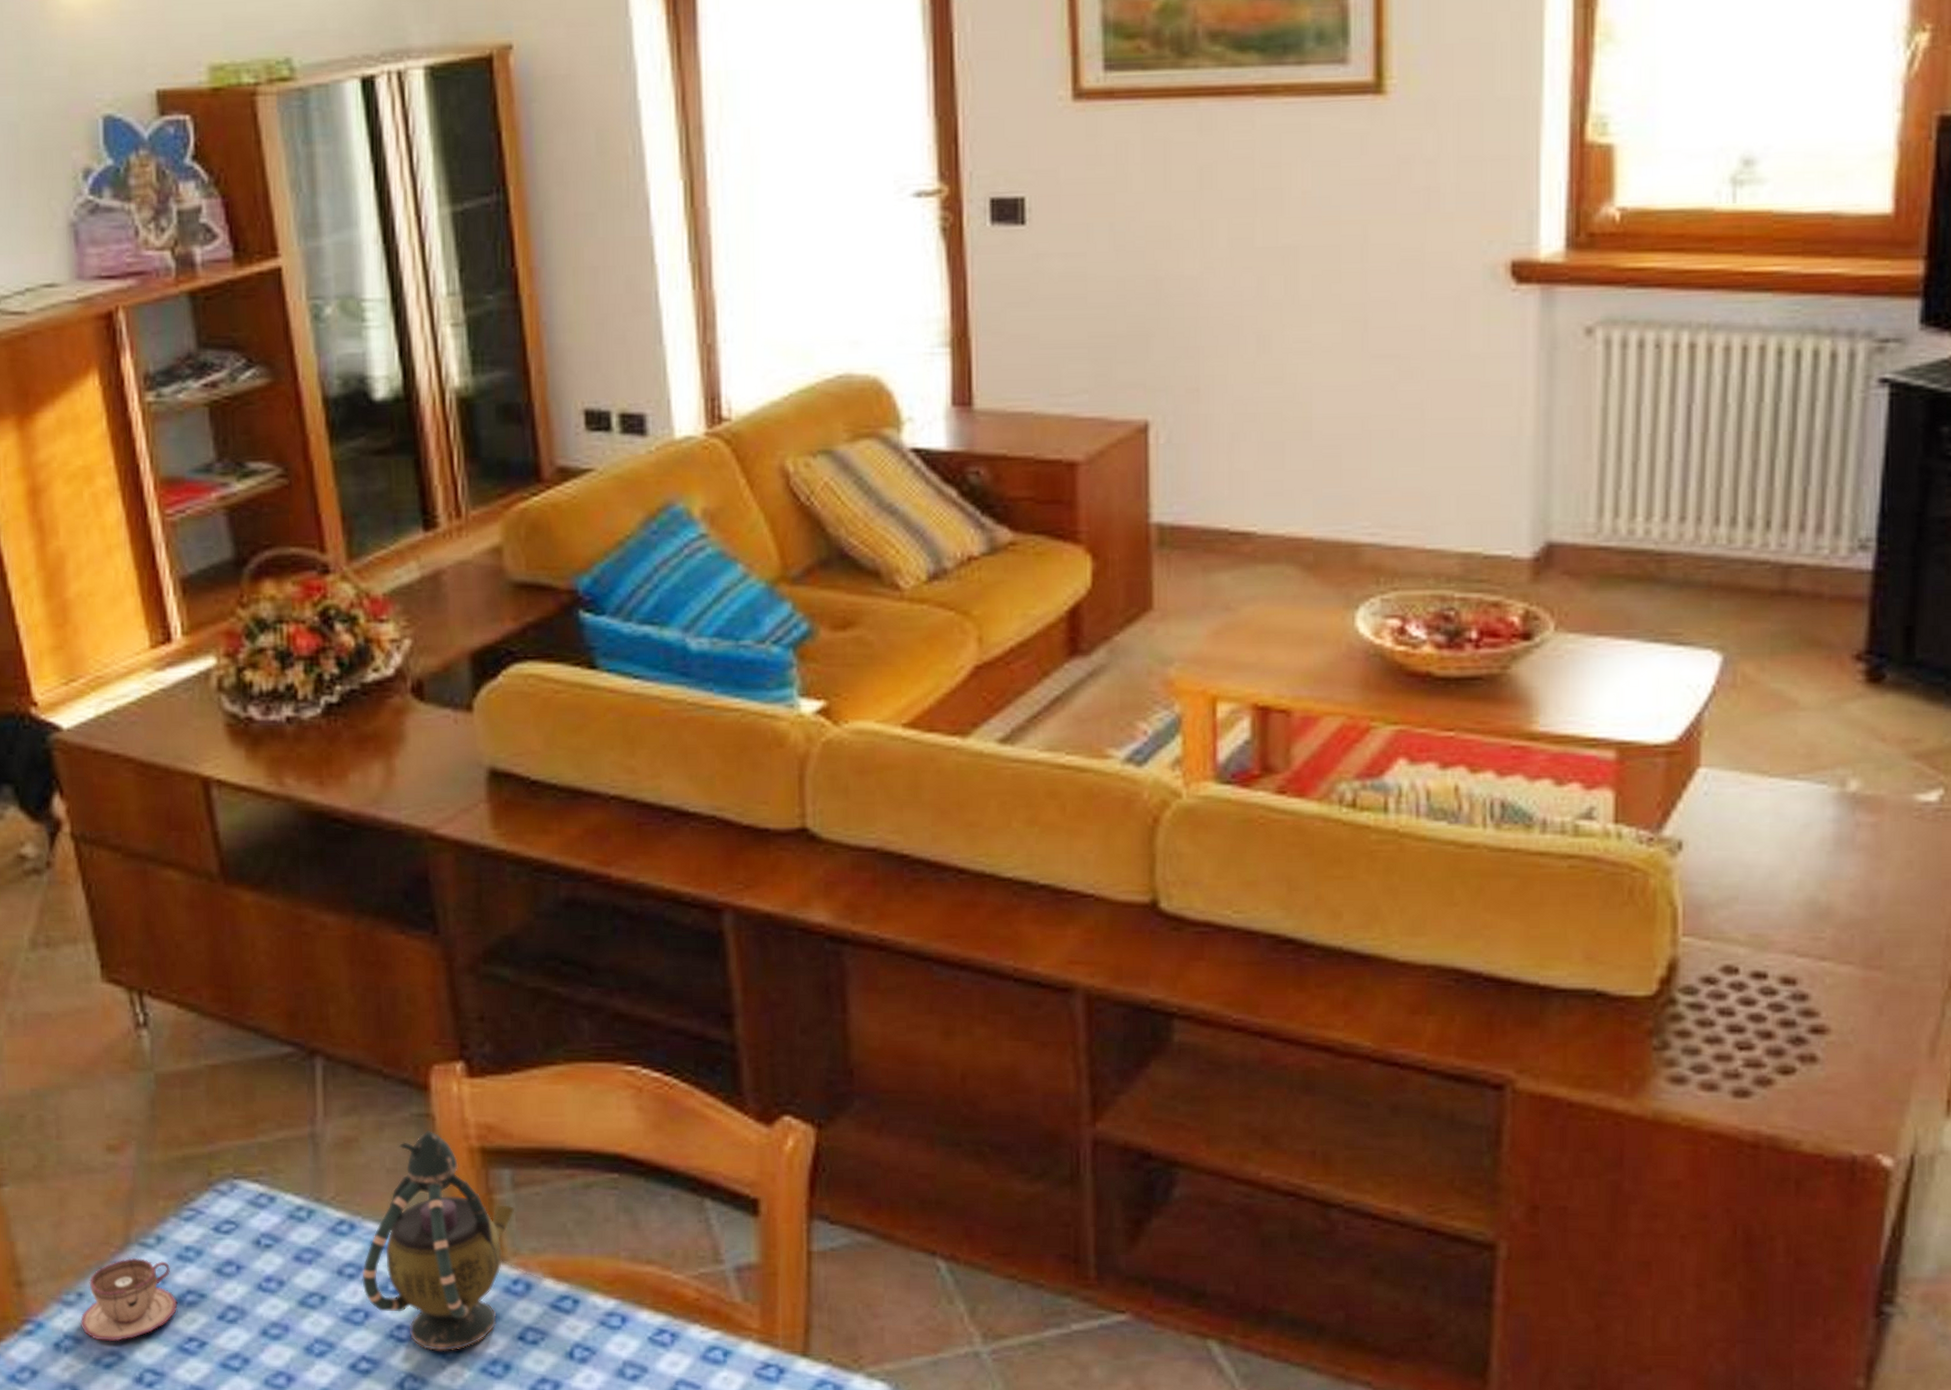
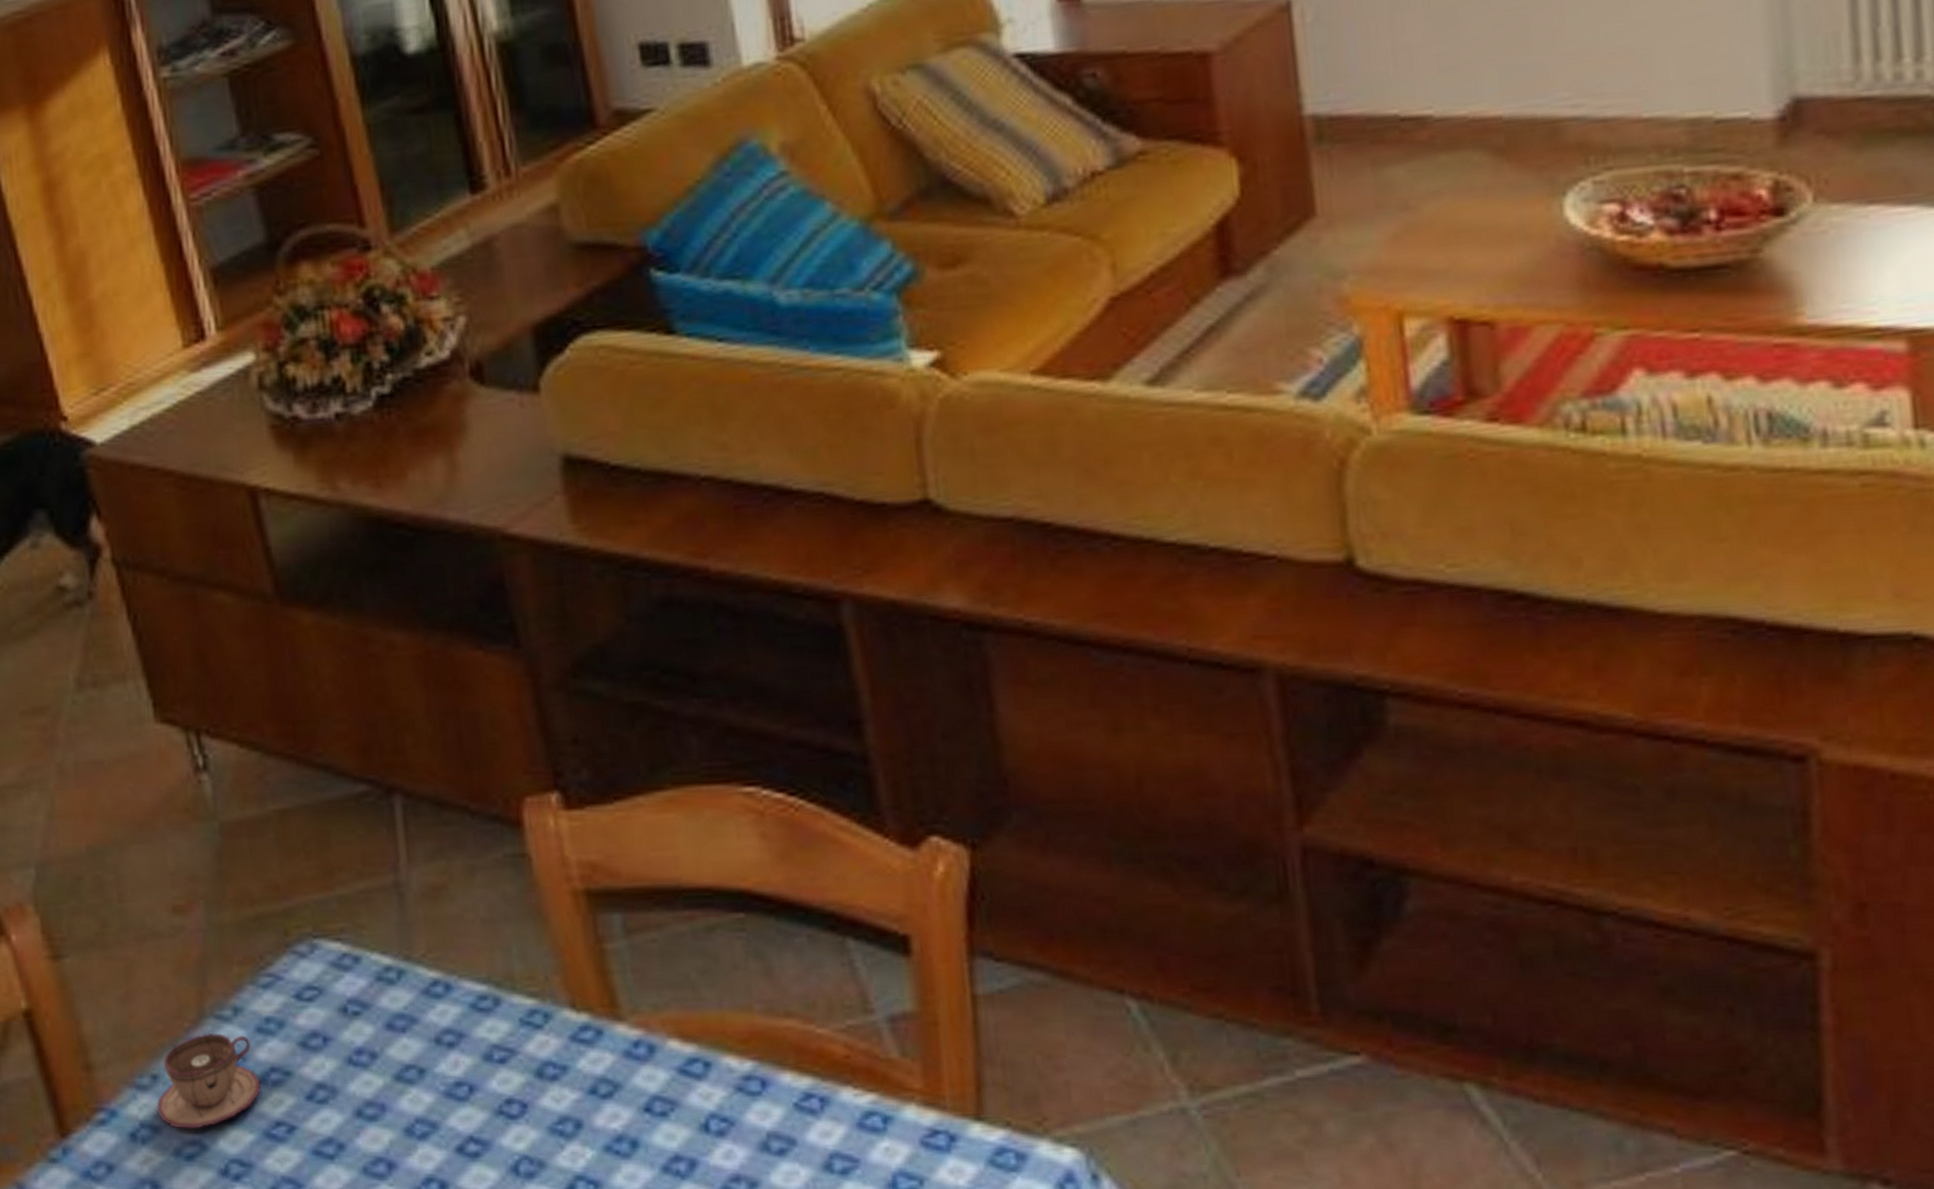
teapot: present [362,1131,515,1351] -> none [462,873,630,1128]

